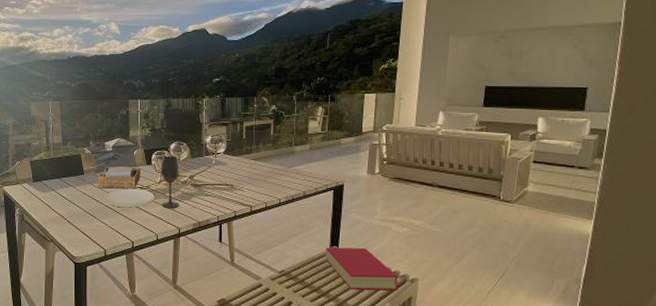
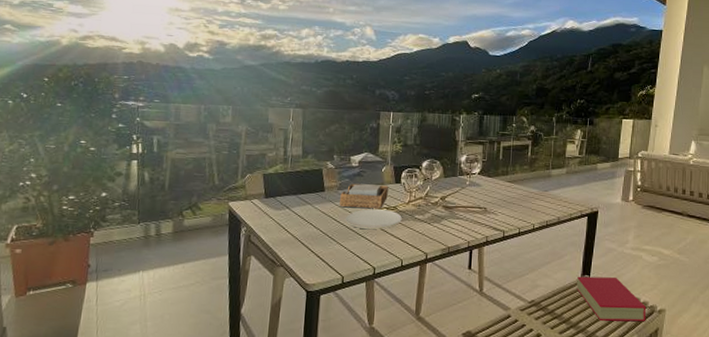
wine glass: present [160,155,180,209] -> none [409,174,431,232]

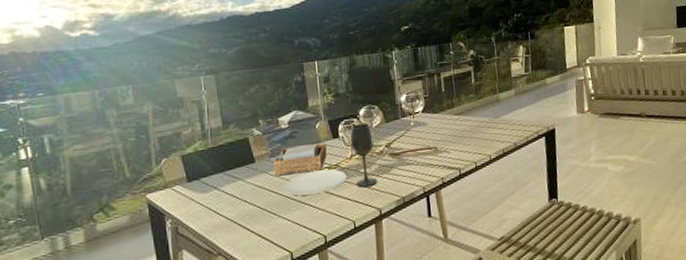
wine glass: none [409,174,431,232] -> present [350,123,377,188]
book: present [577,276,646,322] -> none [544,195,623,244]

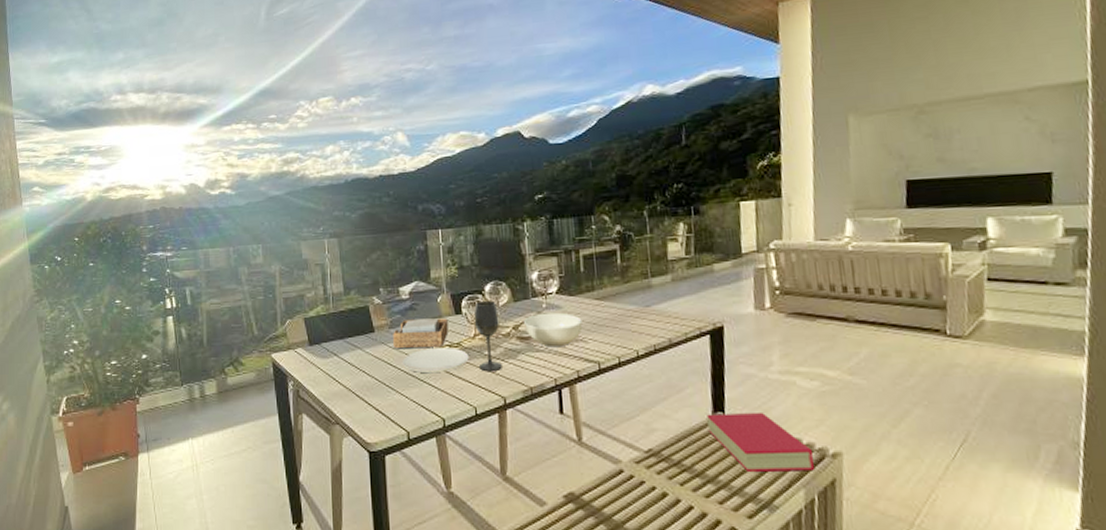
bowl: none [394,129,445,160] -> present [523,312,583,348]
book: none [544,195,623,244] -> present [706,413,816,471]

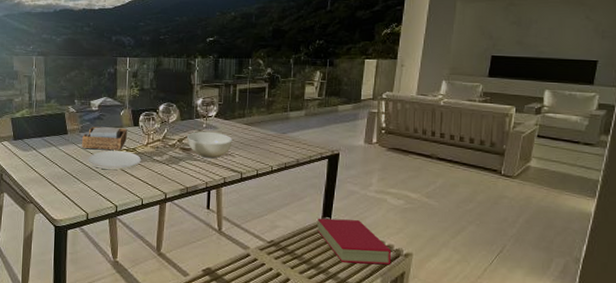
wine glass: present [473,300,502,372] -> none [148,117,169,173]

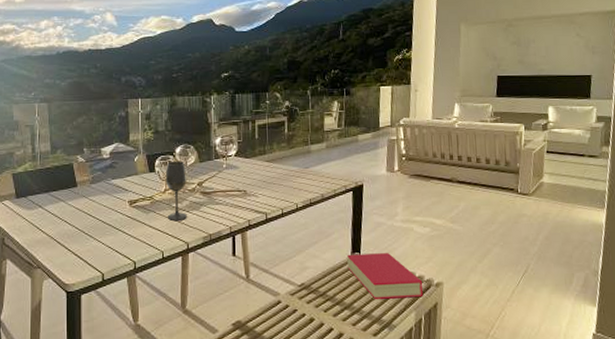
napkin holder: present [82,126,127,151] -> none [94,175,143,202]
plate: present [87,150,141,171] -> none [100,201,159,223]
wine glass: none [148,117,169,173] -> present [165,160,188,222]
bowl: present [186,131,233,159] -> none [206,172,255,201]

